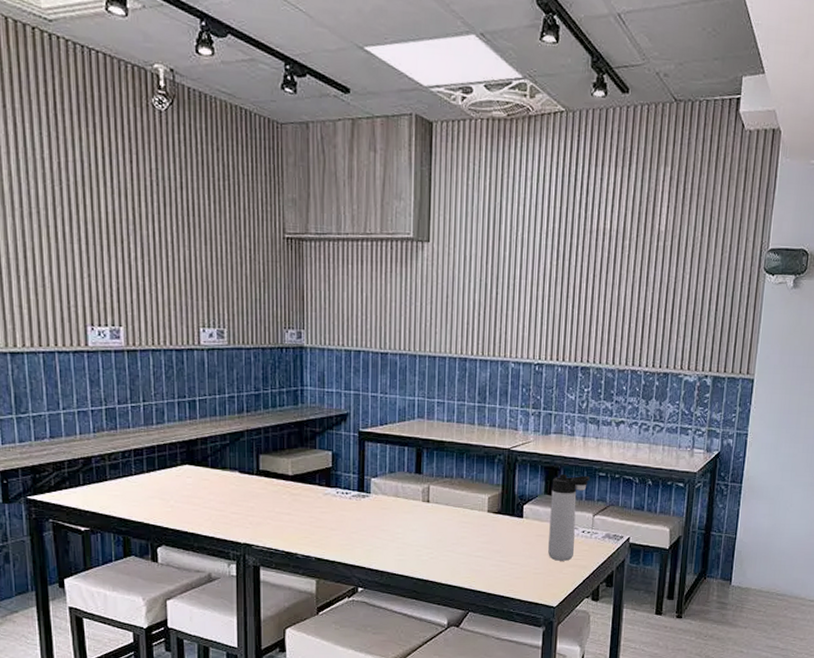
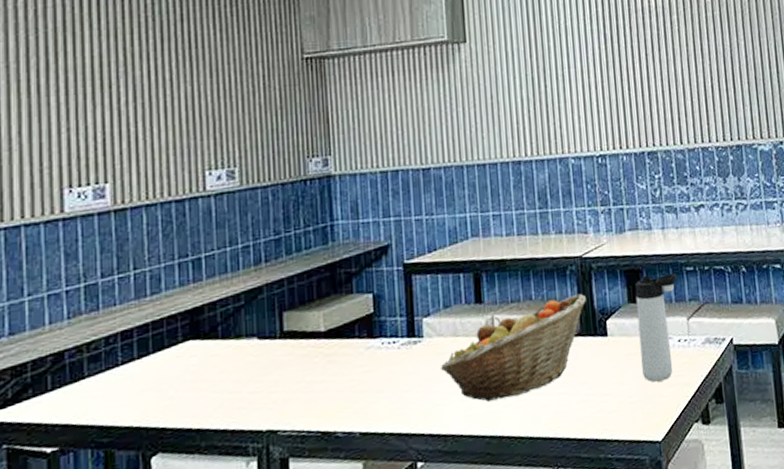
fruit basket: none [382,479,509,552] -> present [440,293,586,402]

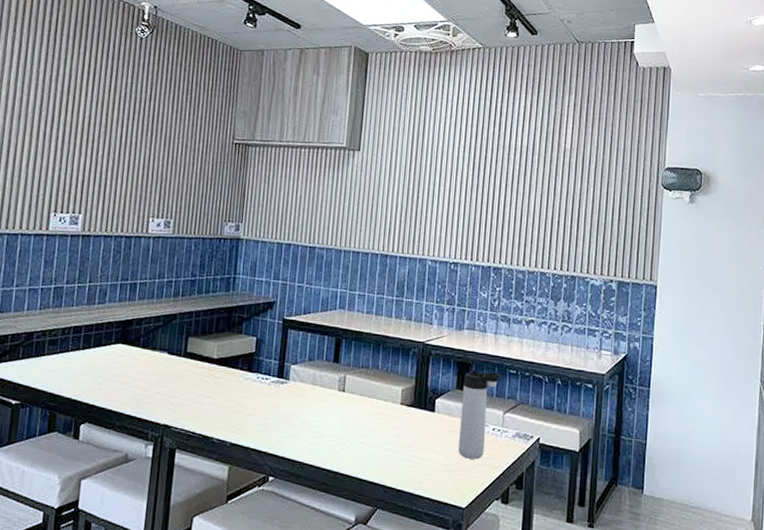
fruit basket: present [440,293,586,402] -> none [298,372,422,444]

